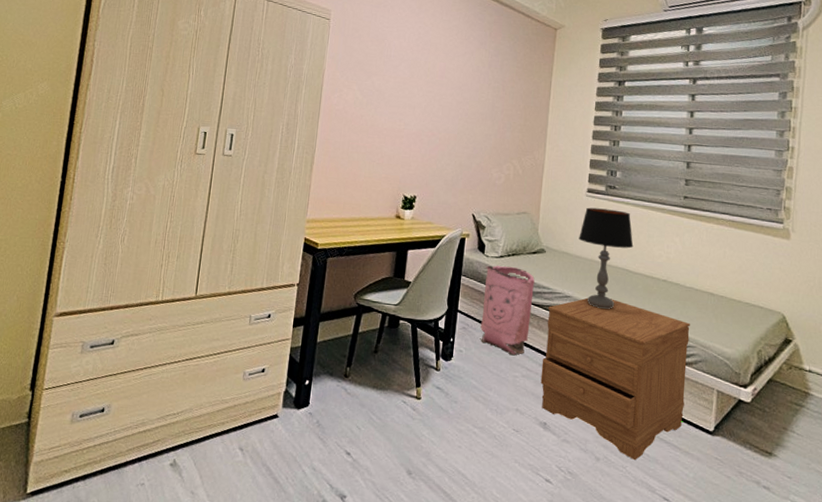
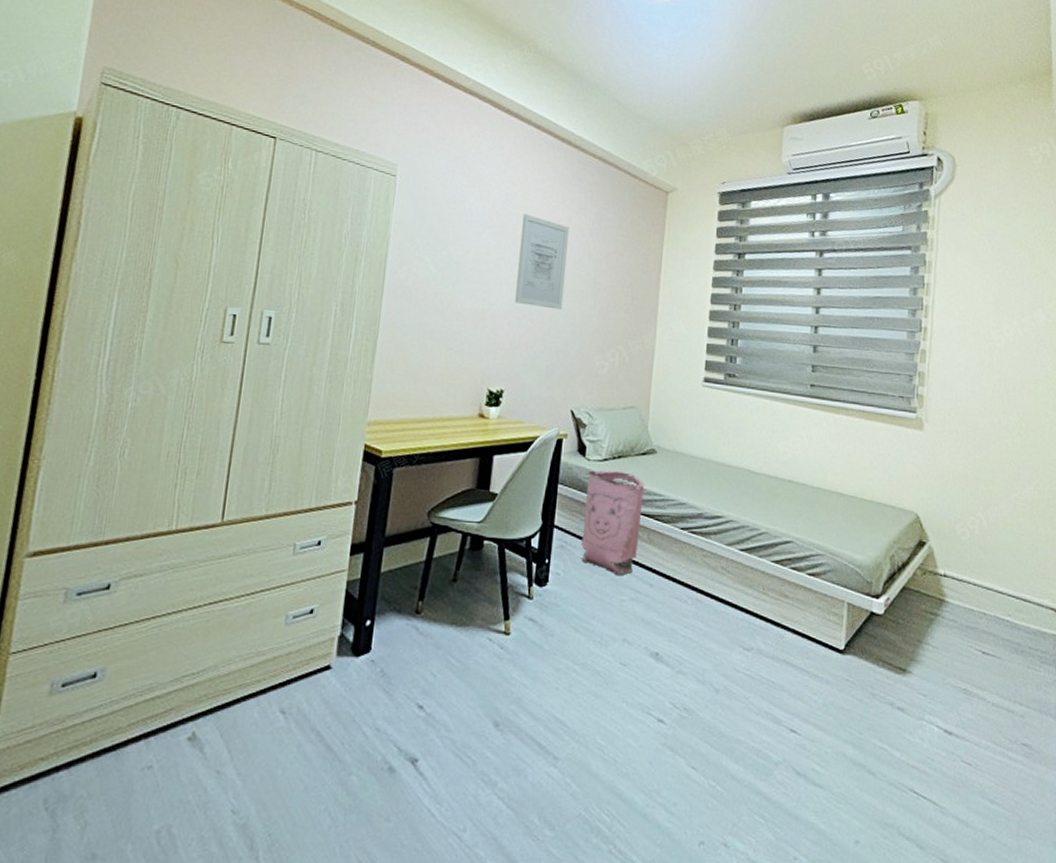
wall art: none [426,49,472,130] -> present [515,213,569,310]
nightstand: present [540,297,690,460] -> none [651,504,818,688]
table lamp: present [579,207,634,310] -> none [694,399,756,517]

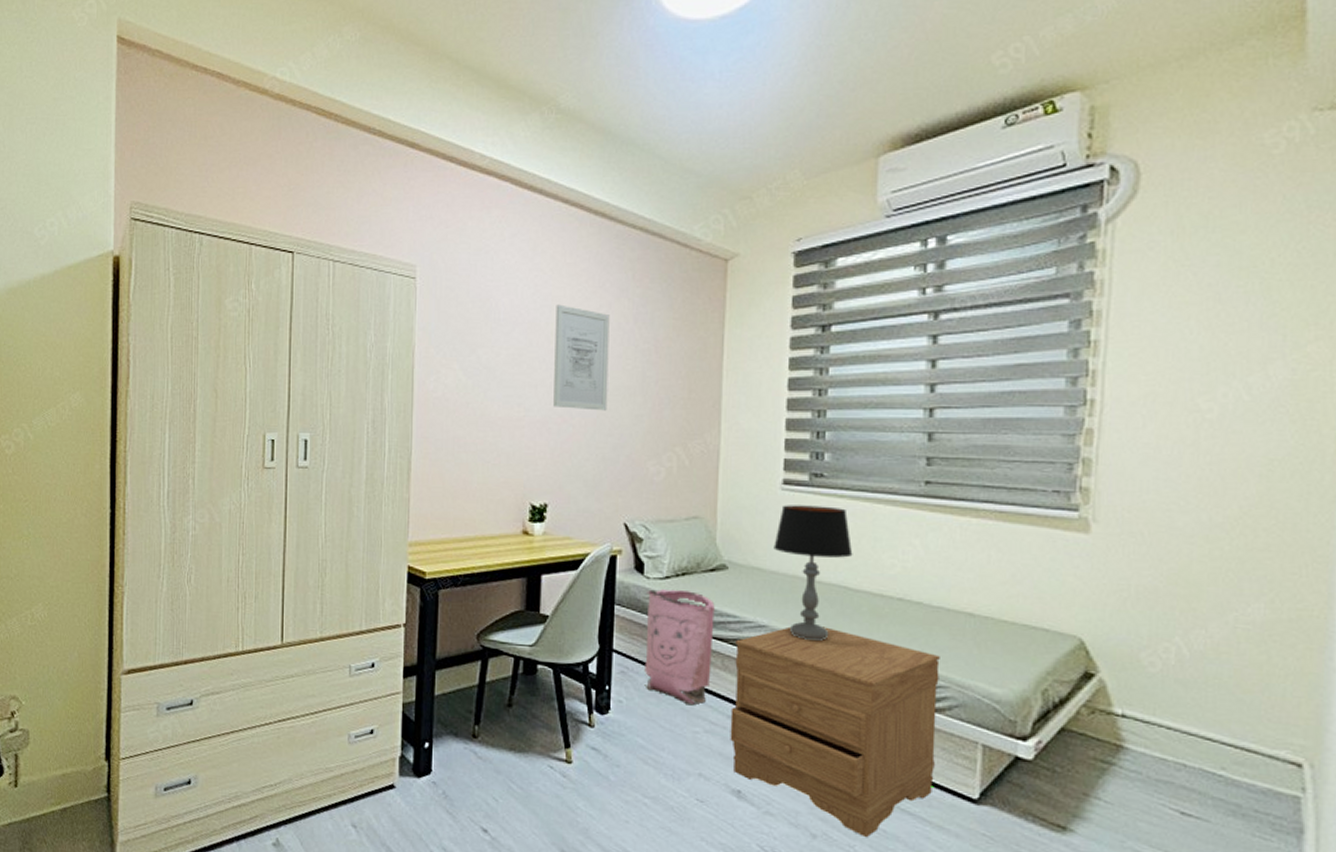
nightstand: none [651,504,818,688] -> present [730,626,940,837]
table lamp: none [694,399,756,517] -> present [773,505,853,642]

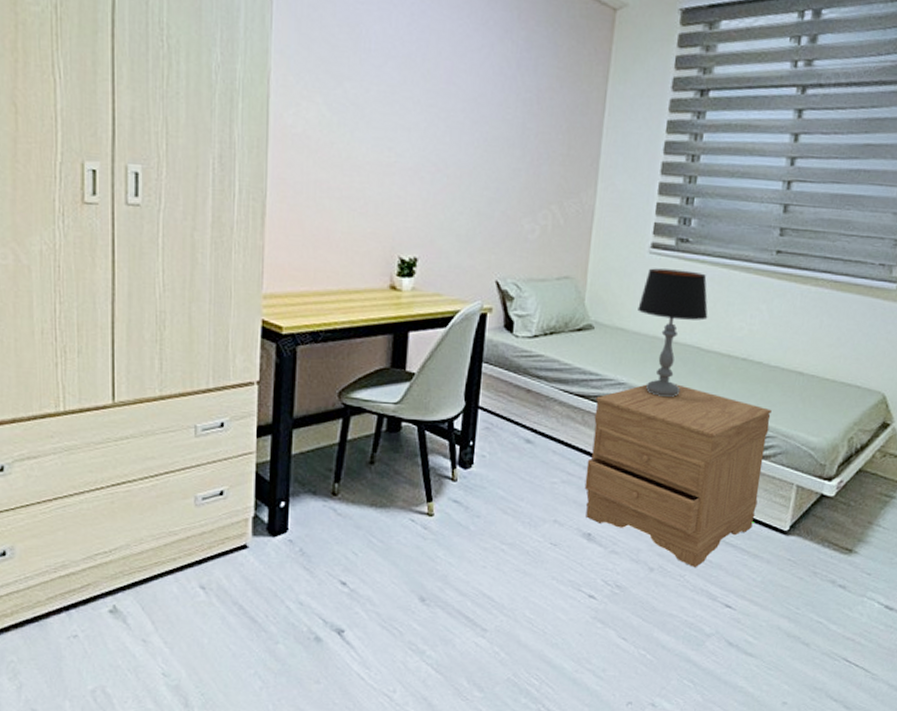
wall art: present [553,304,610,411] -> none [427,39,492,162]
bag: present [645,589,715,706] -> none [509,348,579,459]

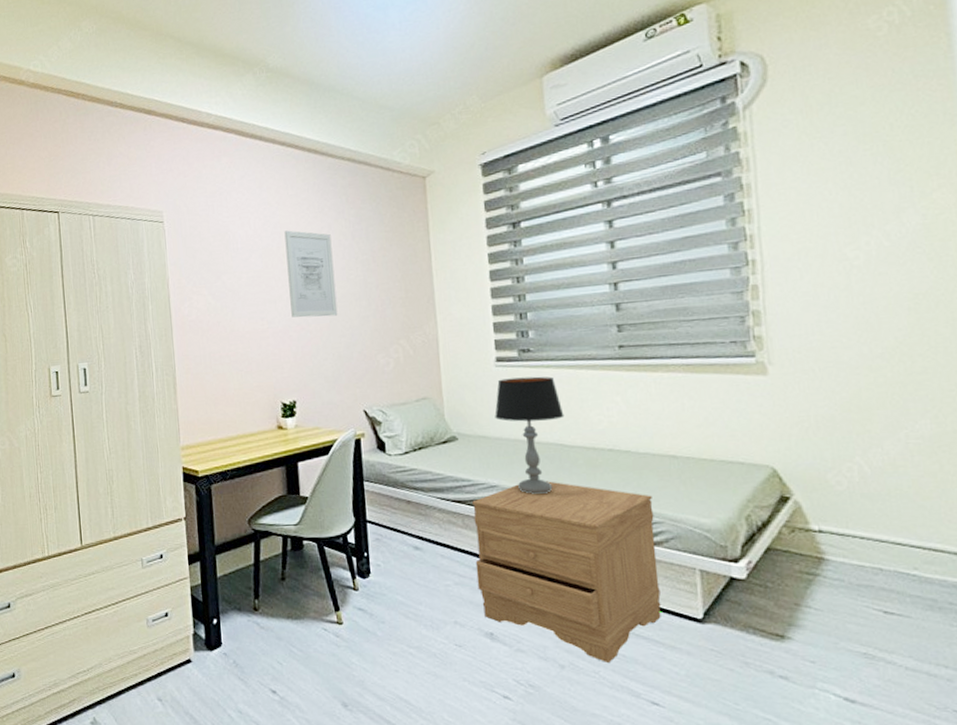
wall art: none [427,39,492,162] -> present [284,230,338,318]

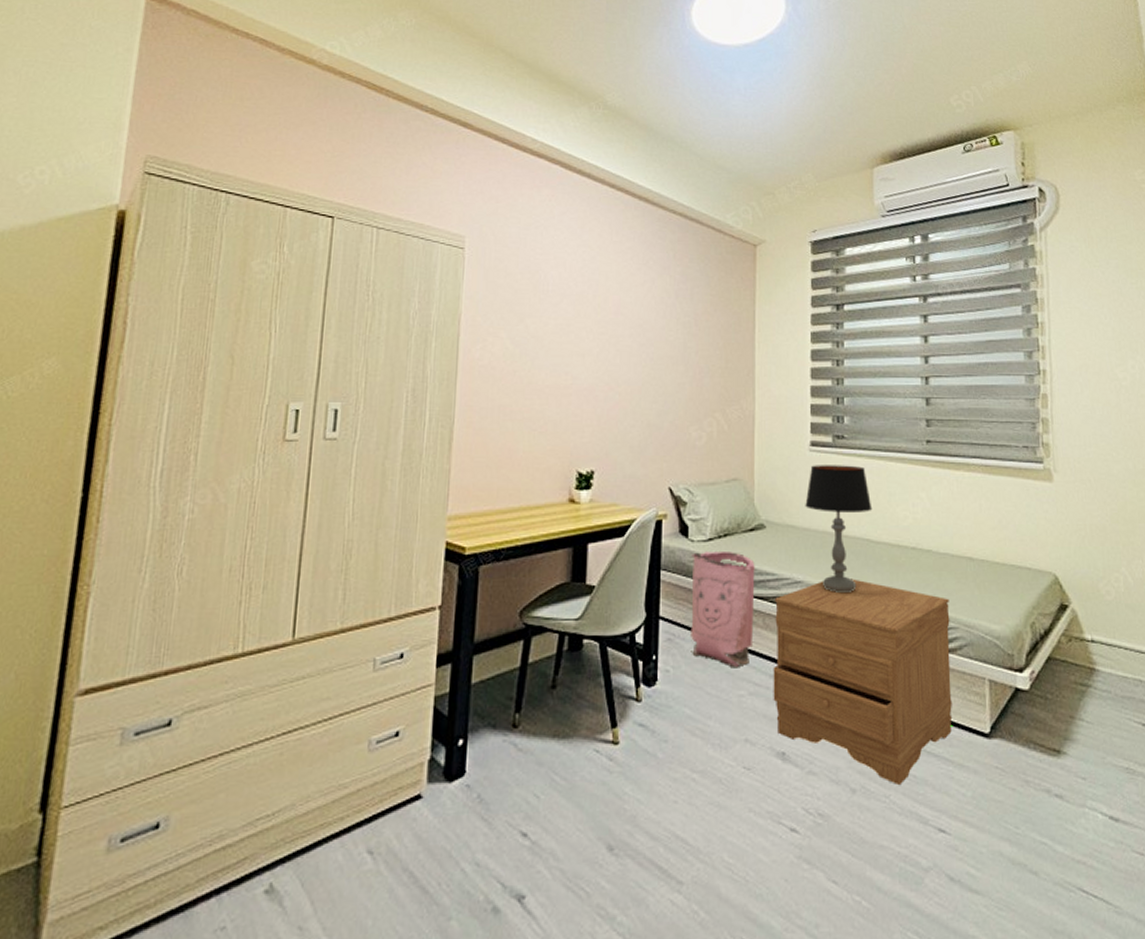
wall art: present [284,230,338,318] -> none [600,278,653,379]
bag: none [390,462,455,562] -> present [691,552,755,668]

